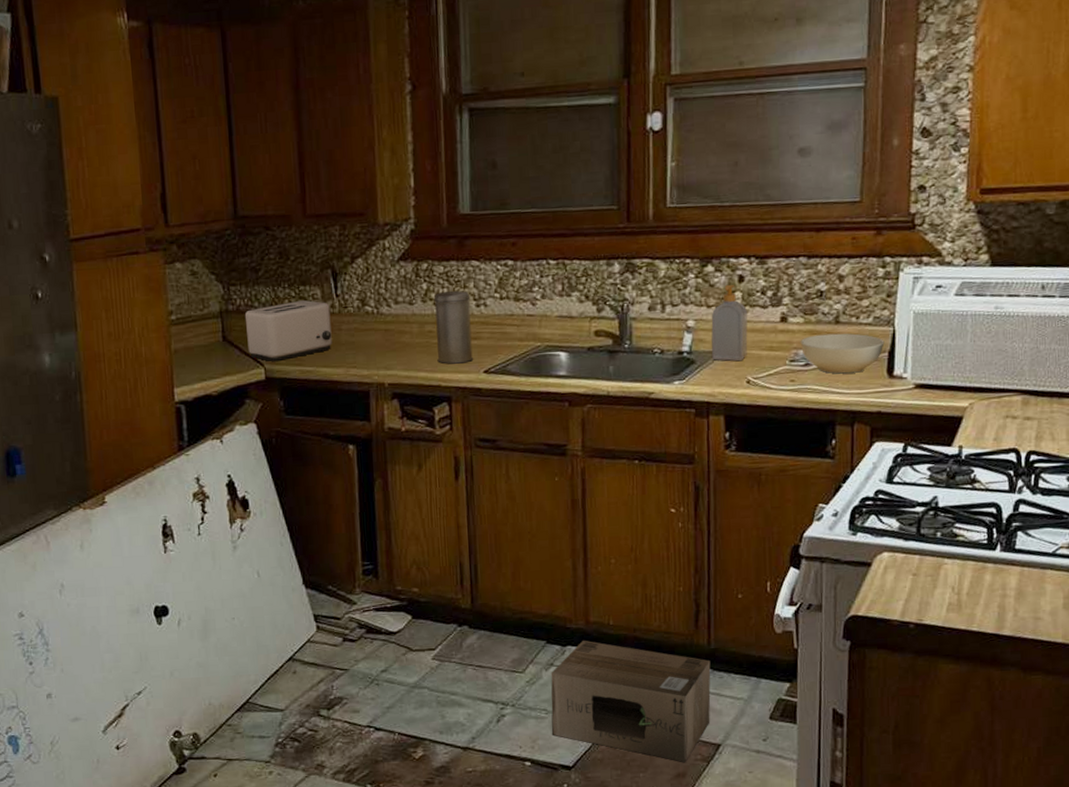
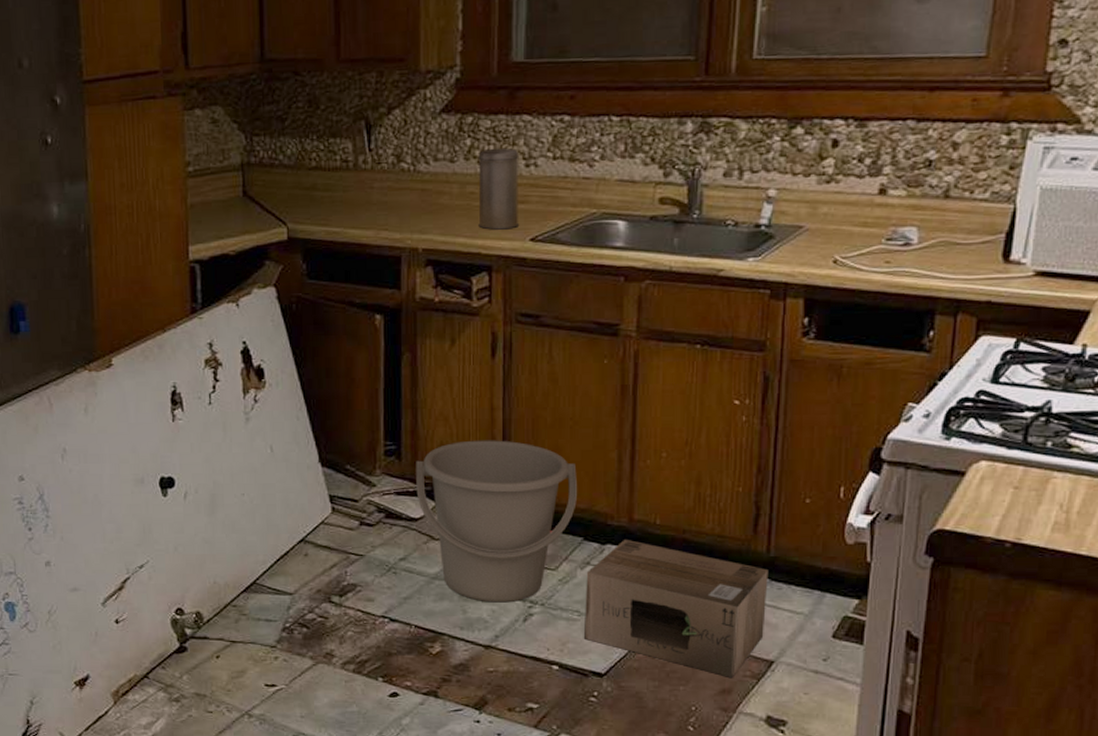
toaster: present [244,300,332,362] -> none [267,154,362,221]
bucket: none [392,555,538,707] -> present [416,440,577,603]
soap bottle: present [711,284,748,362] -> none [793,149,840,238]
bowl: present [800,333,885,374] -> none [900,209,1002,256]

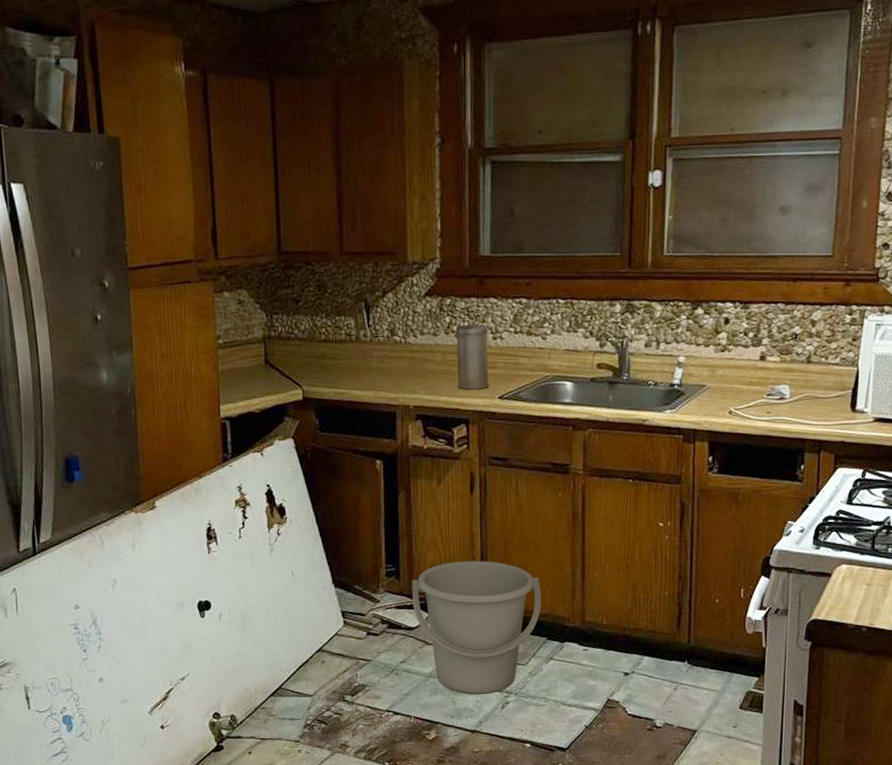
cardboard box: present [585,539,769,679] -> none [549,637,690,746]

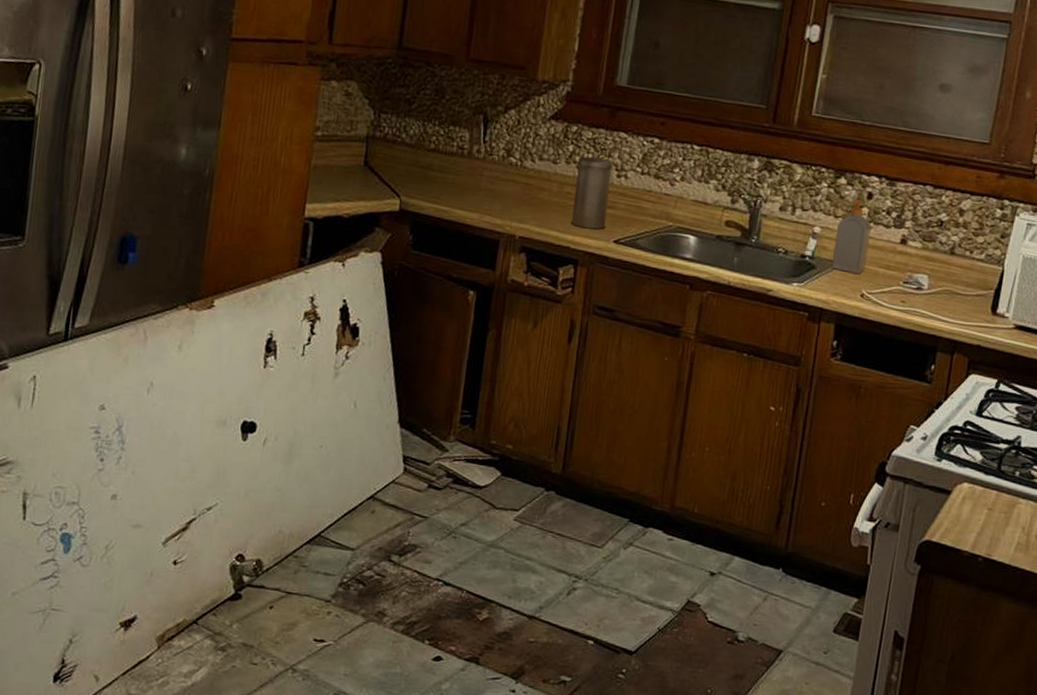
bucket: present [412,560,541,695] -> none [484,417,630,576]
soap bottle: none [698,325,731,394] -> present [831,199,871,275]

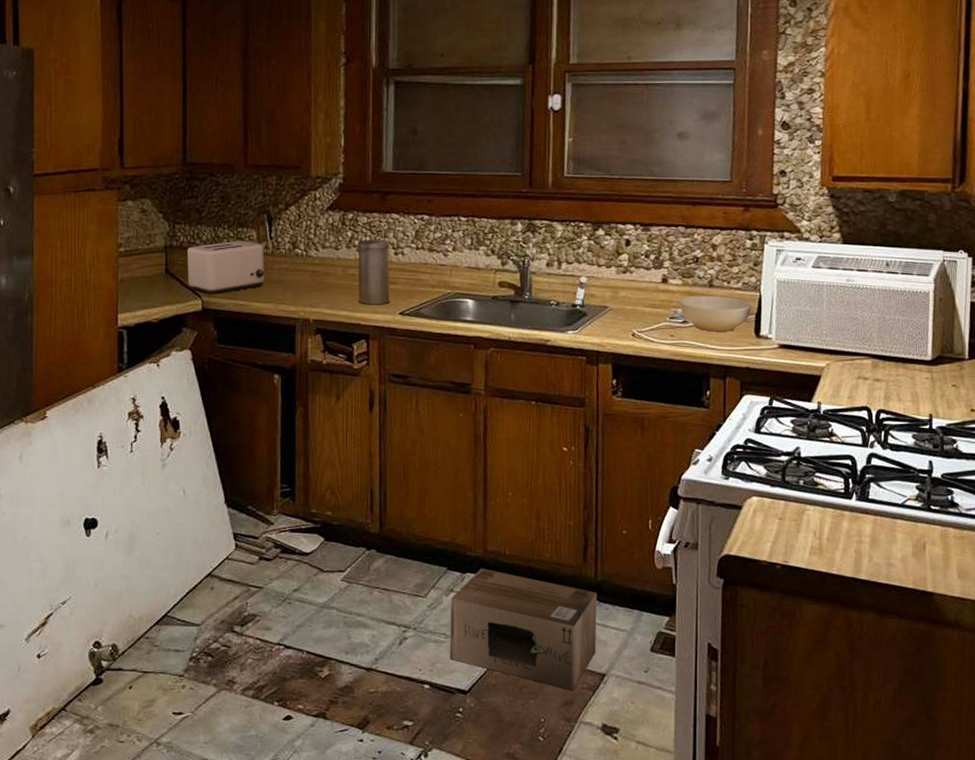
toaster: none [387,139,476,196] -> present [187,241,264,295]
cardboard box: none [620,524,785,665] -> present [450,568,597,691]
soap bottle: present [831,199,871,275] -> none [601,247,633,316]
bowl: none [915,261,993,305] -> present [679,295,752,332]

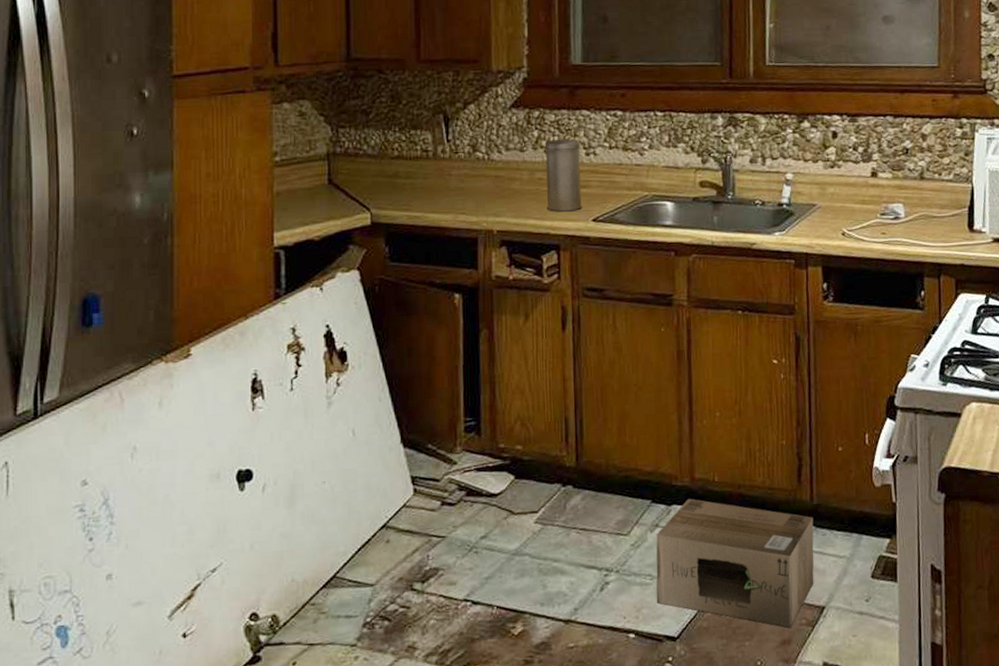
toaster: present [187,241,264,295] -> none [352,145,441,207]
bowl: present [679,295,752,332] -> none [889,188,965,228]

